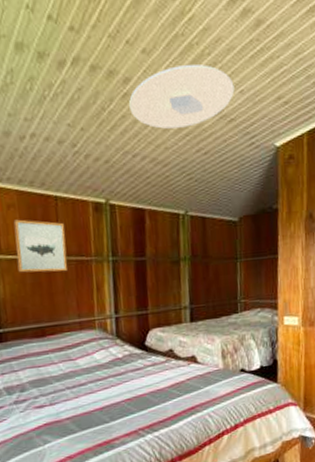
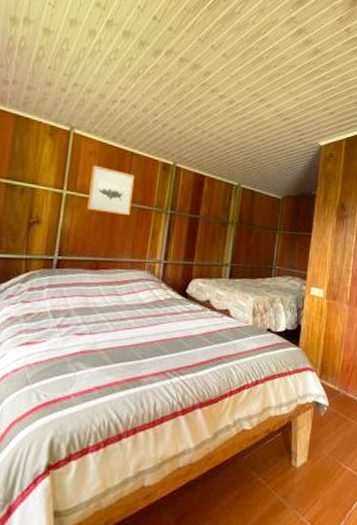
ceiling light: present [129,65,235,129] -> none [206,70,292,118]

